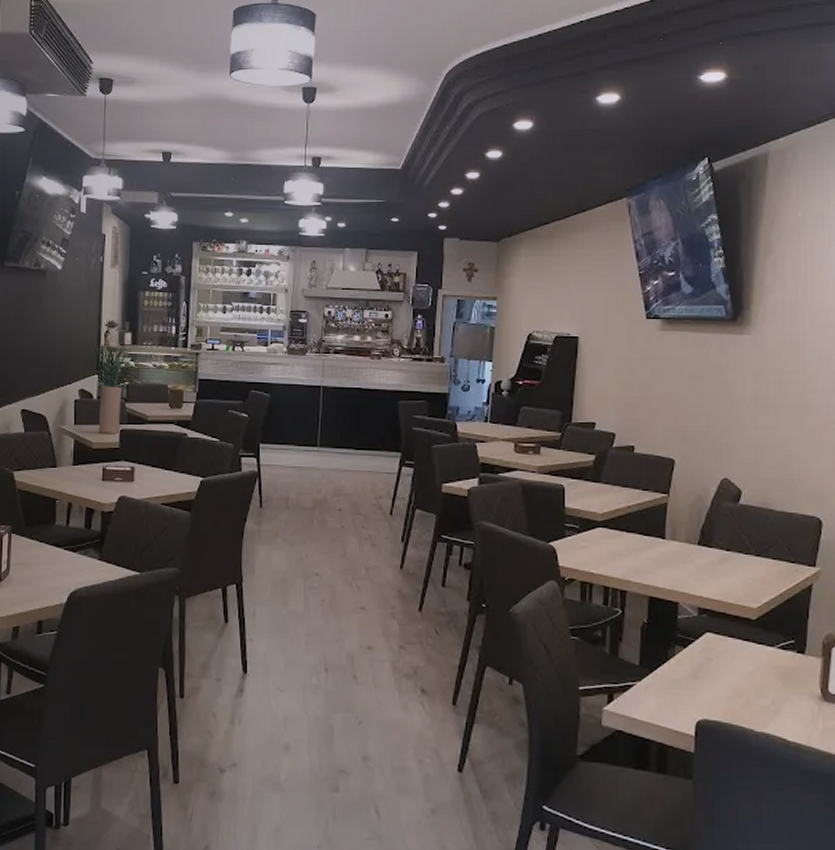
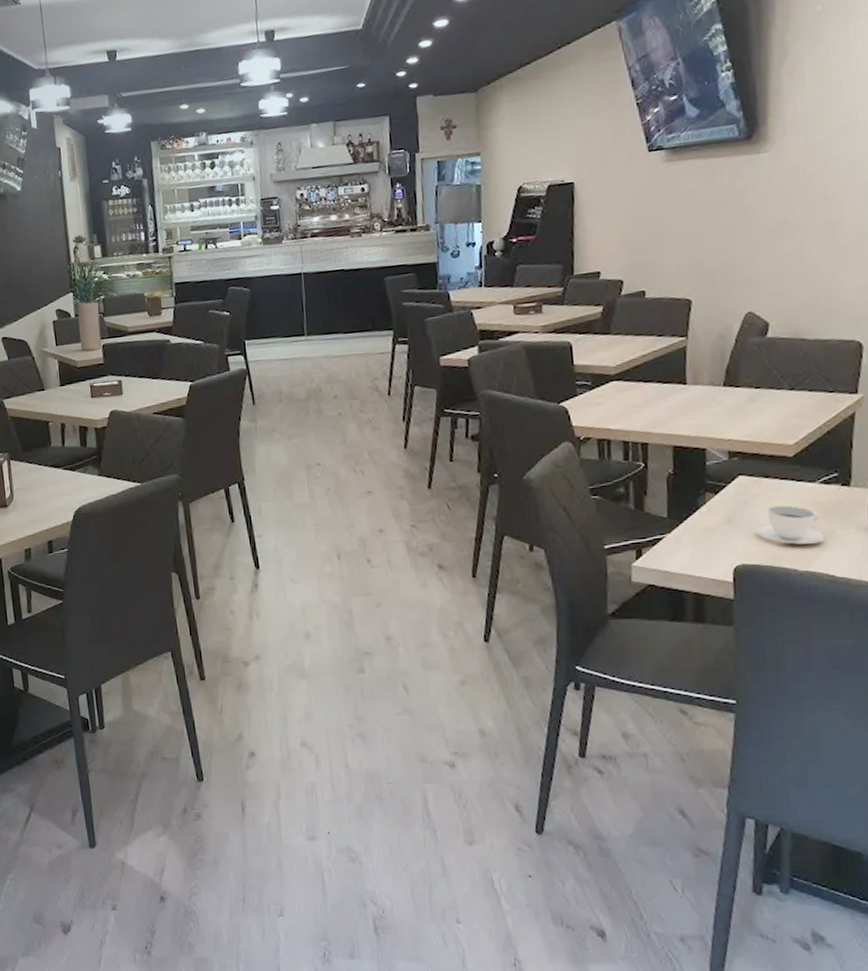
teacup: none [719,665,779,706] -> present [756,505,825,545]

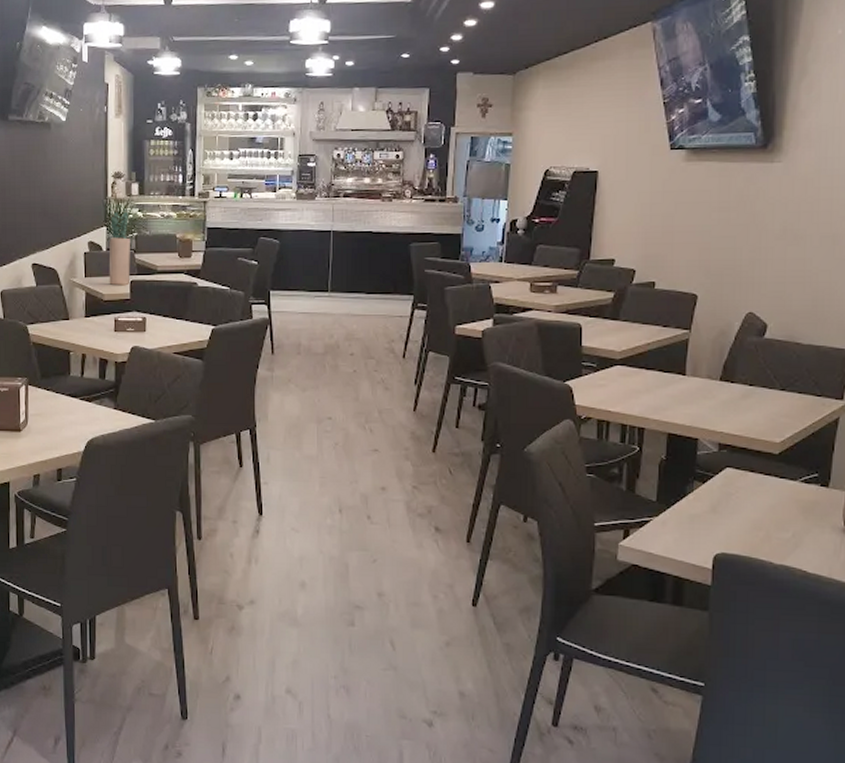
teacup: present [756,505,825,545] -> none [738,499,800,539]

